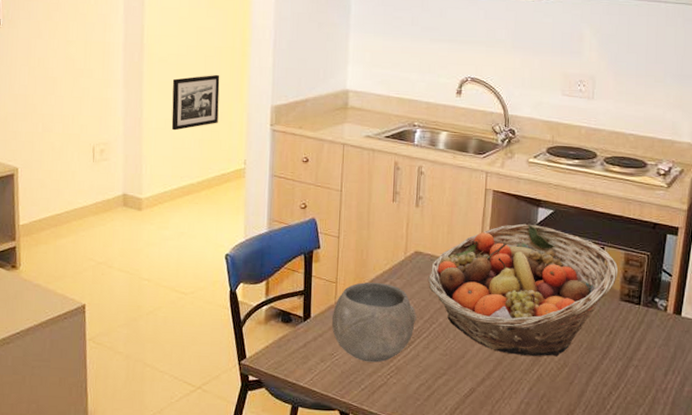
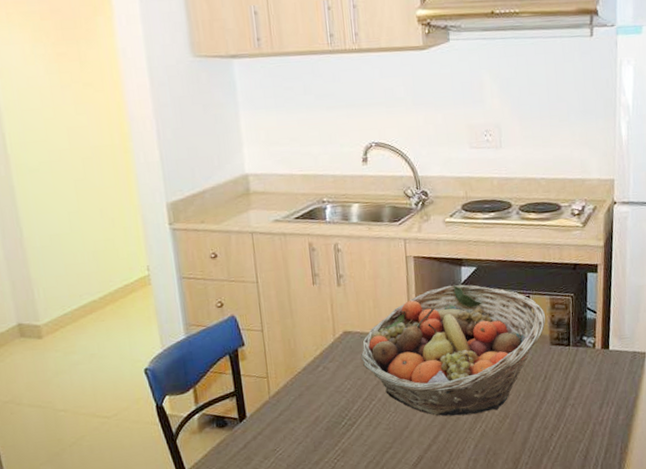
picture frame: present [171,74,220,131] -> none [49,177,110,247]
bowl: present [331,282,417,363] -> none [268,369,355,451]

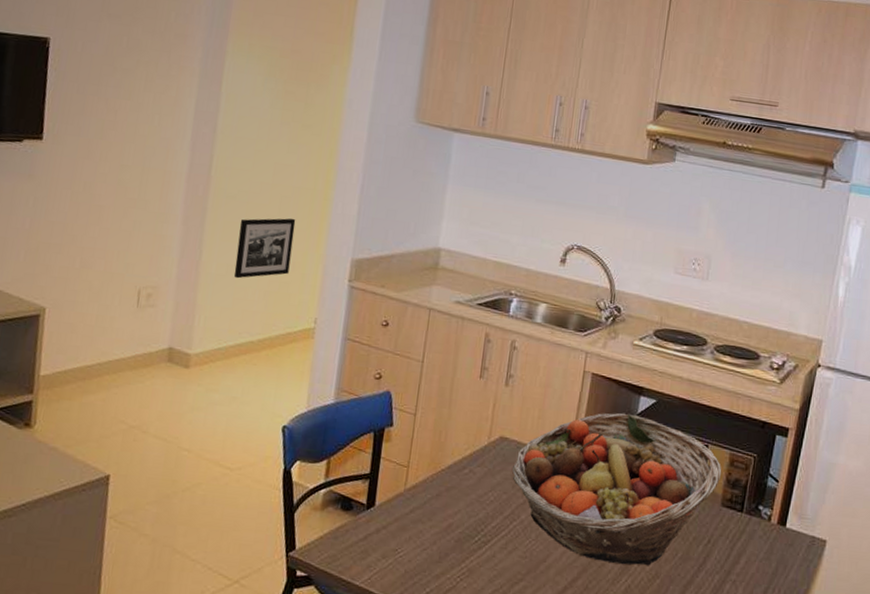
picture frame: none [49,177,110,247] -> present [233,218,296,279]

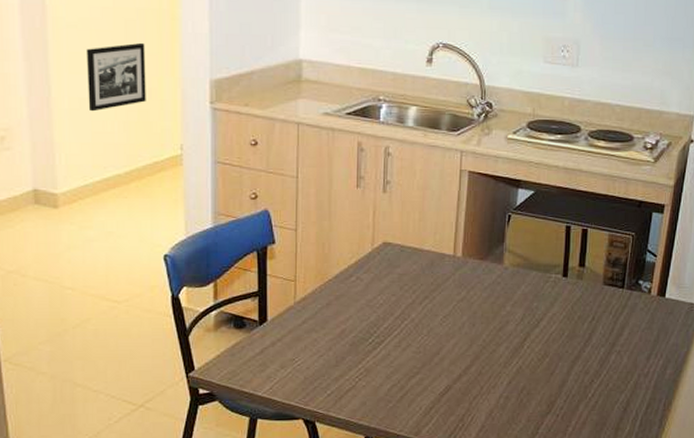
fruit basket: present [511,412,722,566] -> none [398,207,602,349]

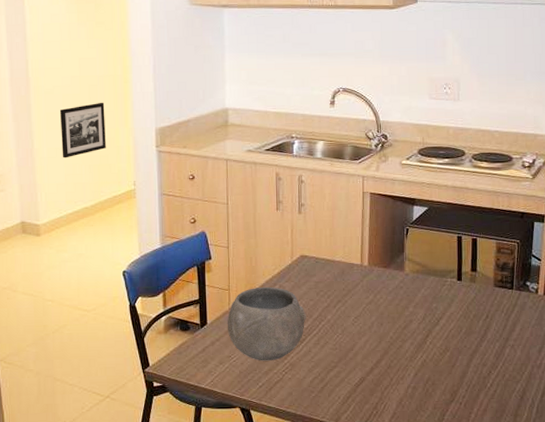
bowl: none [291,278,386,366] -> present [227,286,306,361]

